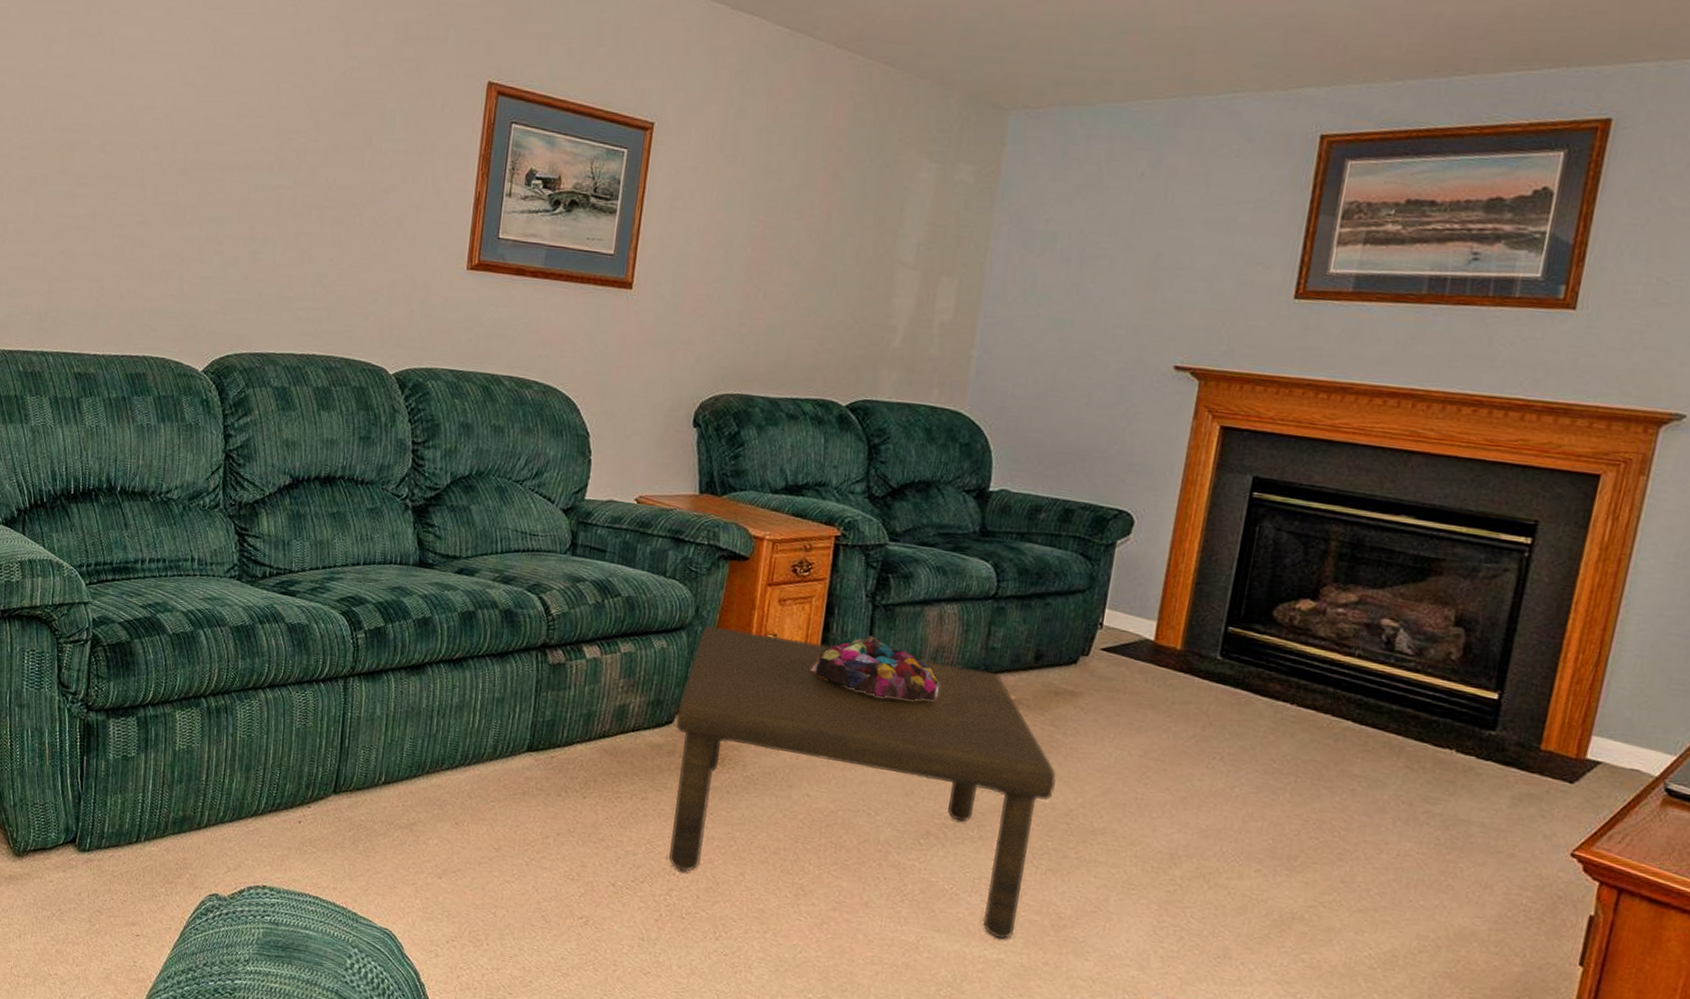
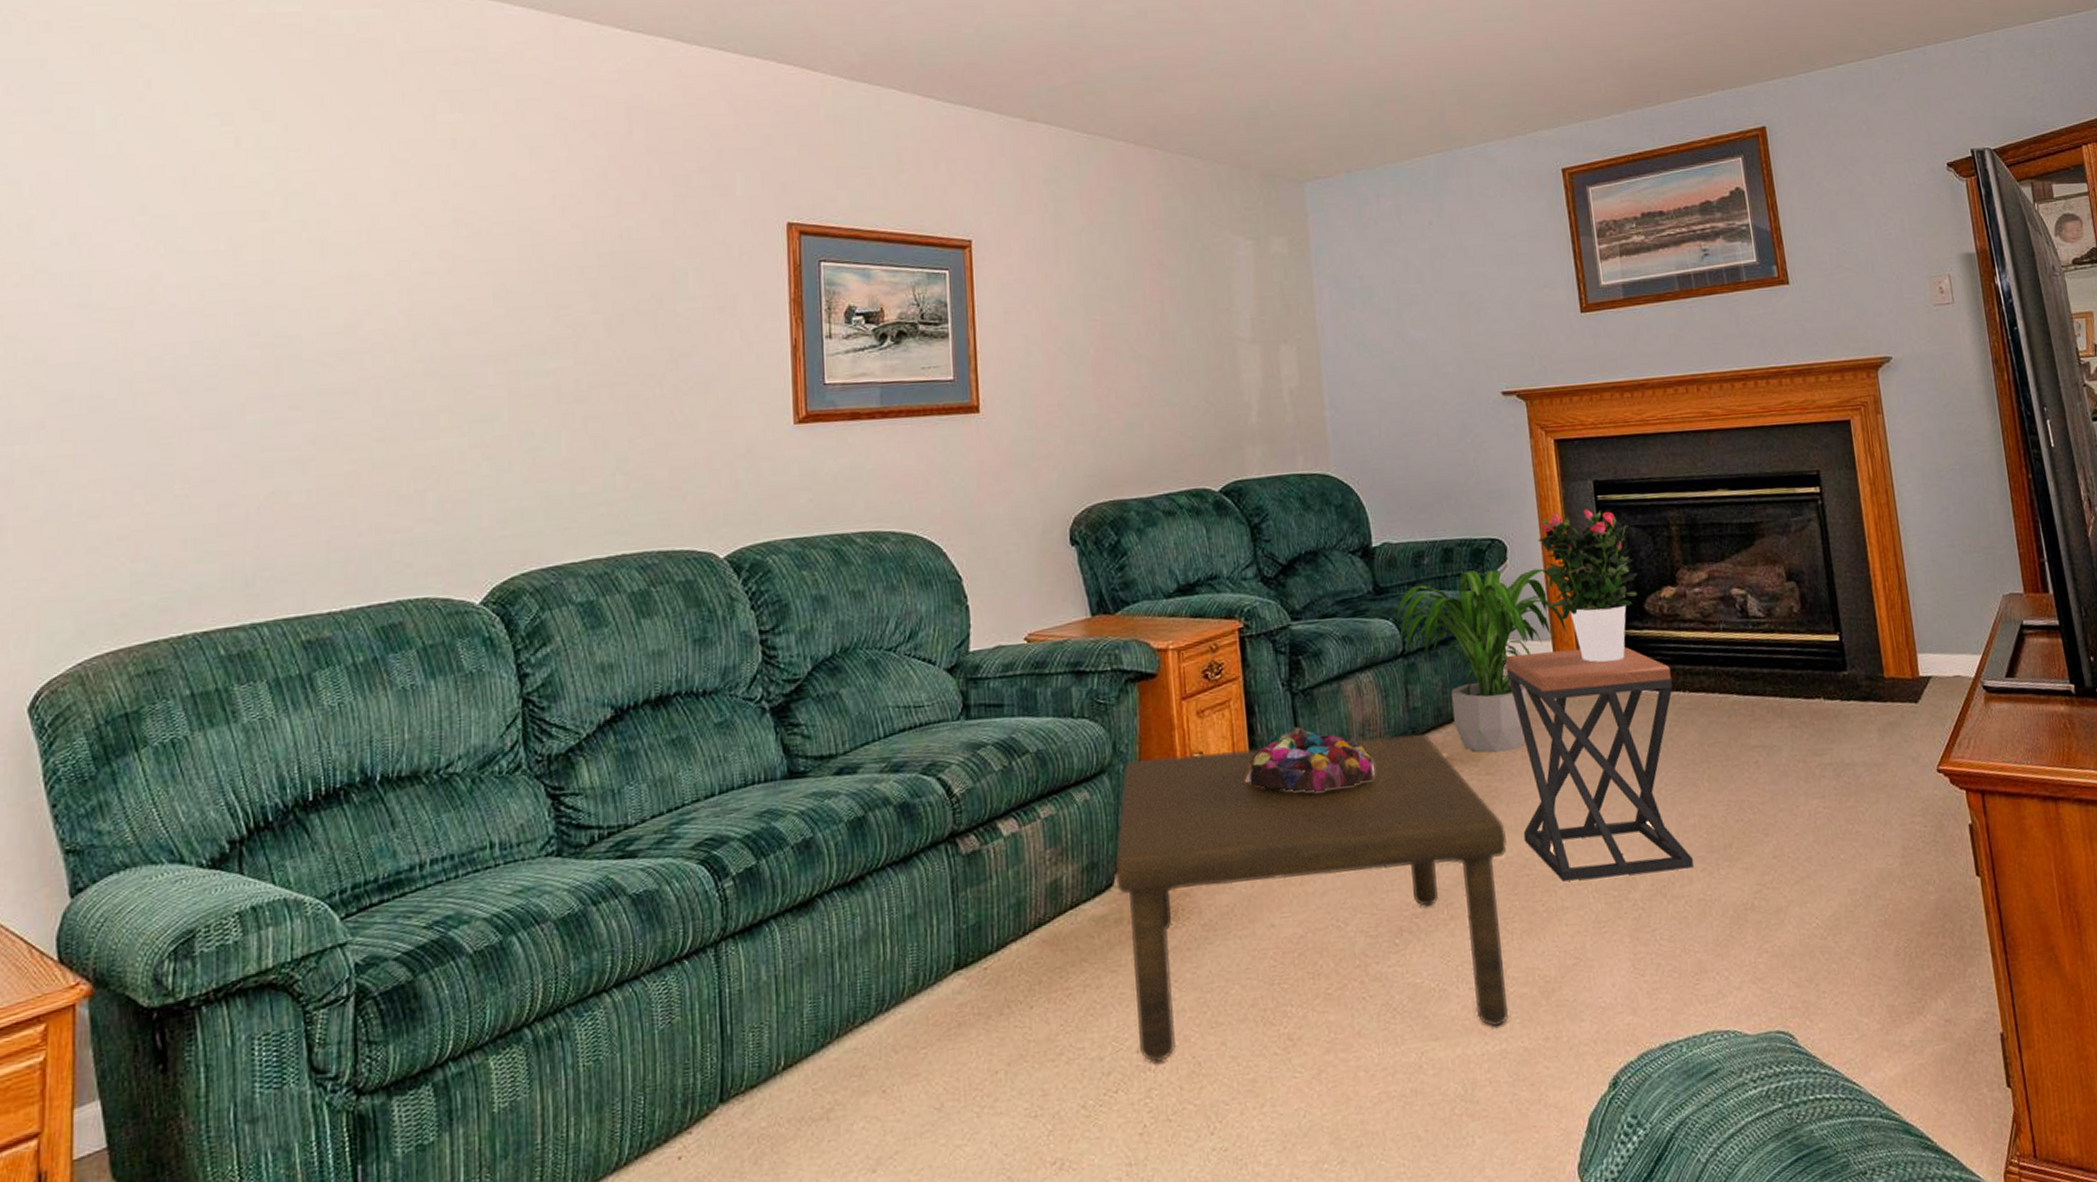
potted plant: none [993,535,1188,711] -> present [1396,568,1568,753]
stool: none [1073,623,1283,865] -> present [1505,647,1693,882]
potted flower: none [1161,498,1280,657] -> present [1538,508,1638,662]

